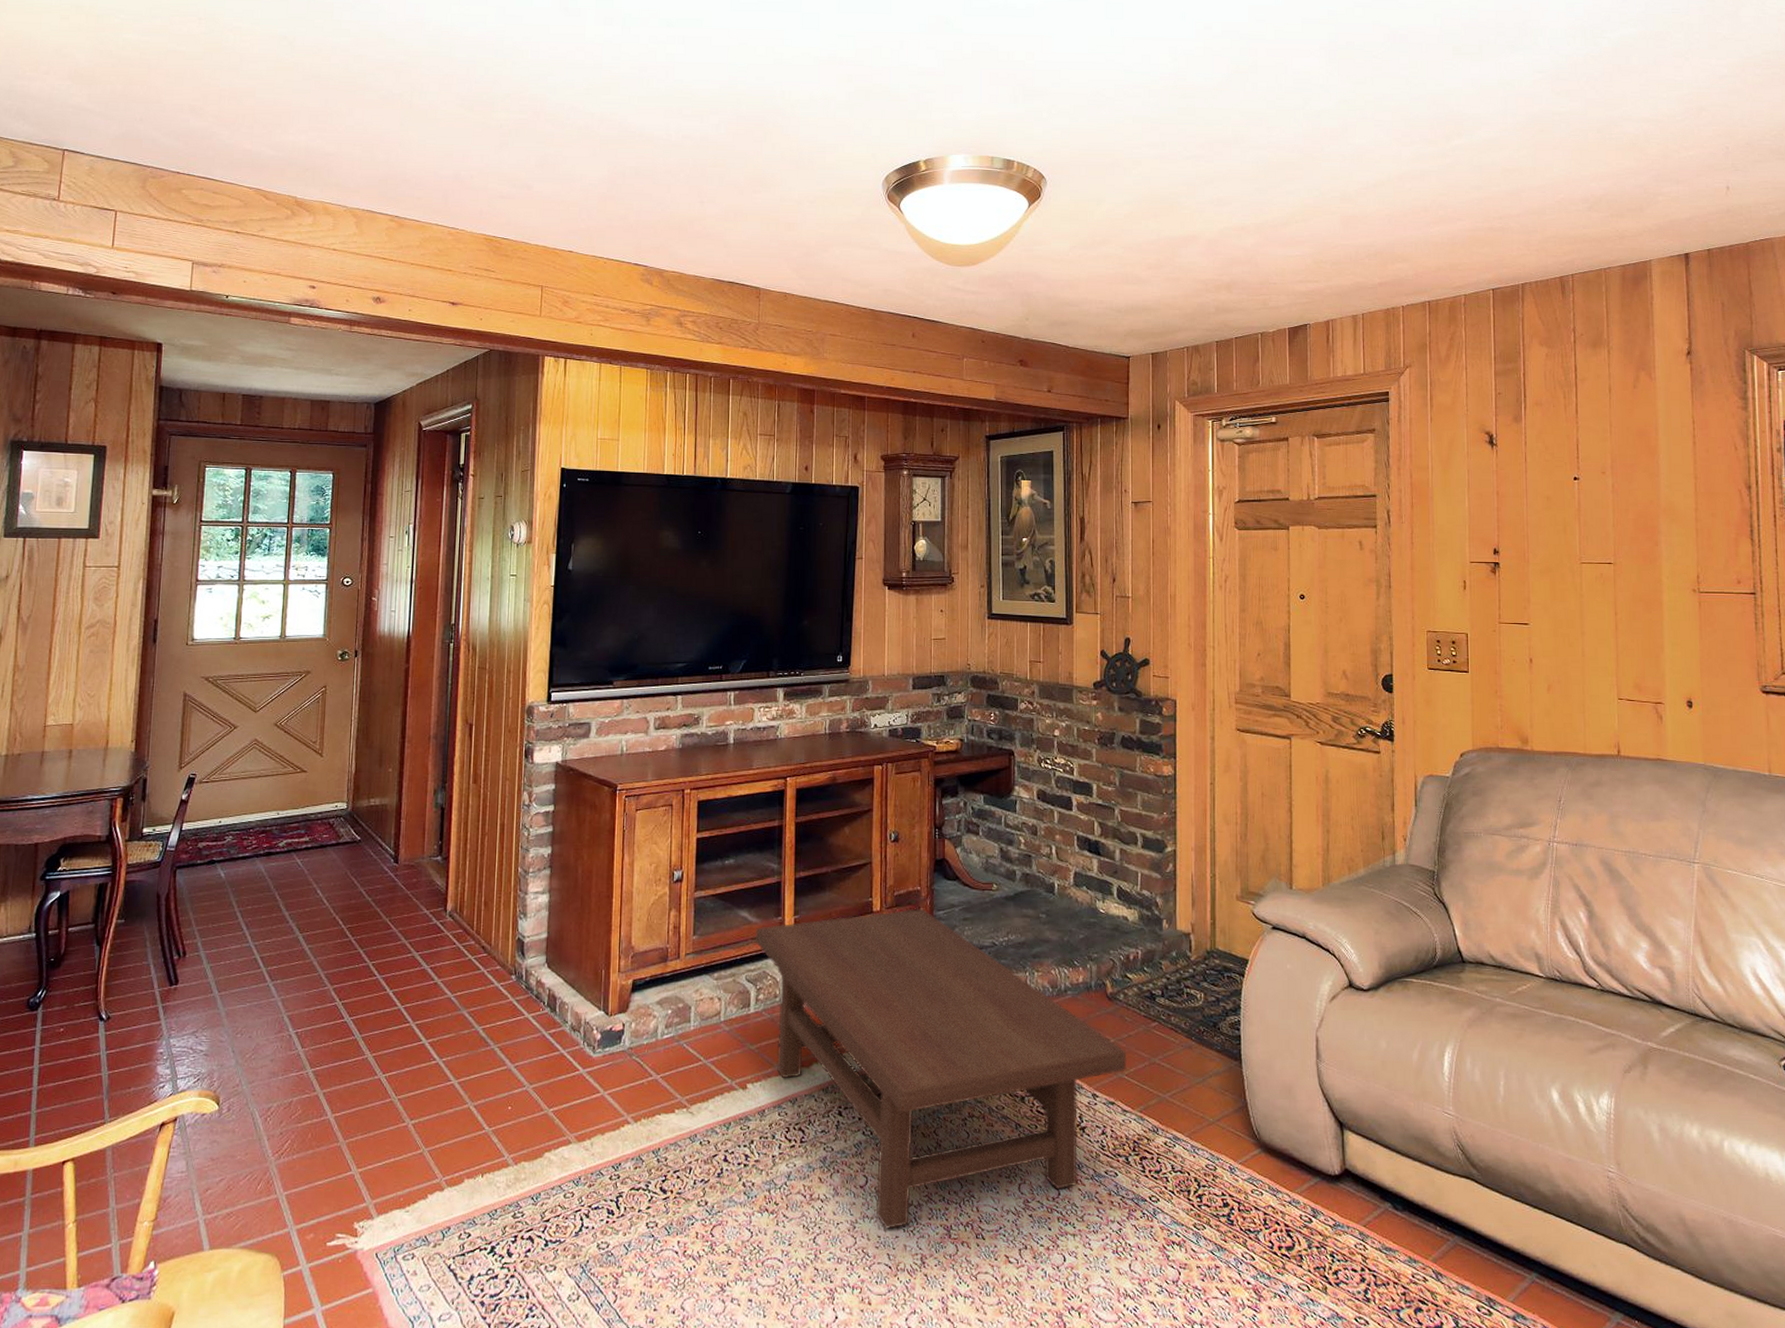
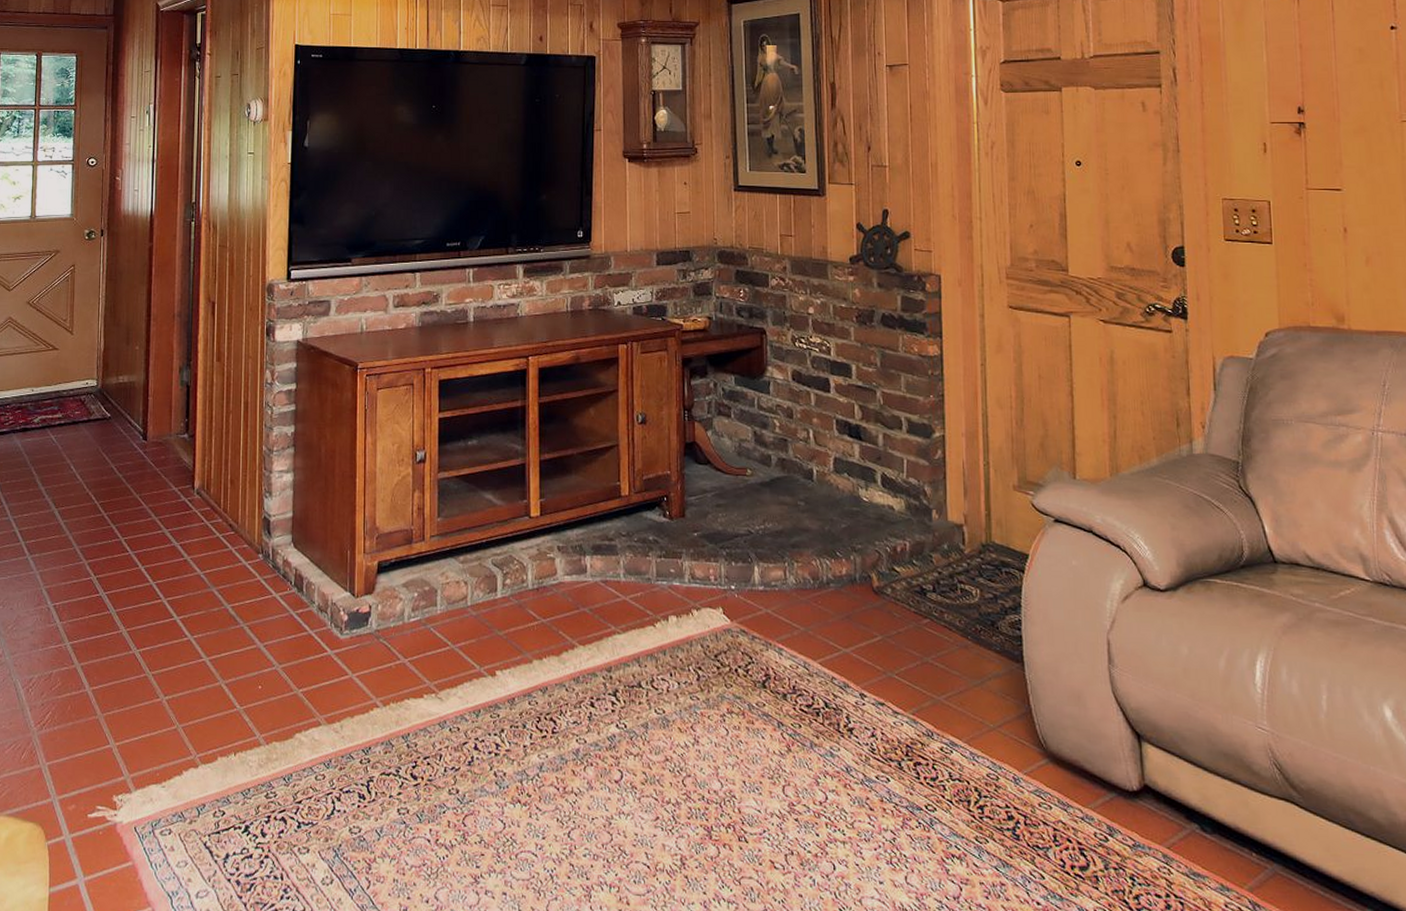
coffee table: present [755,909,1127,1229] -> none [500,494,897,827]

